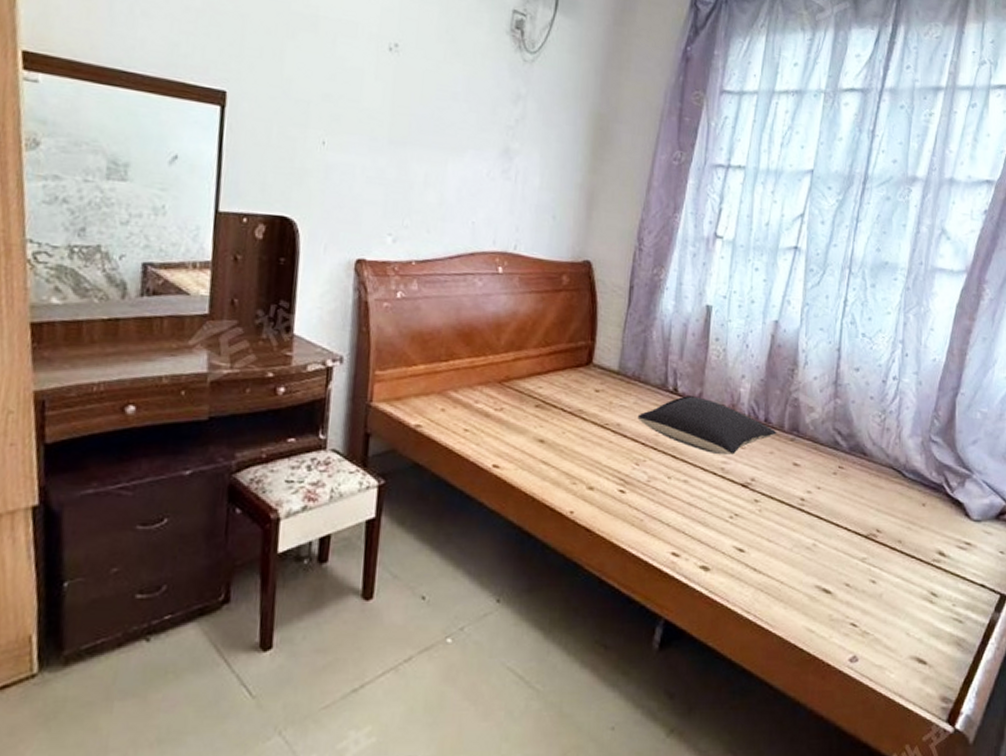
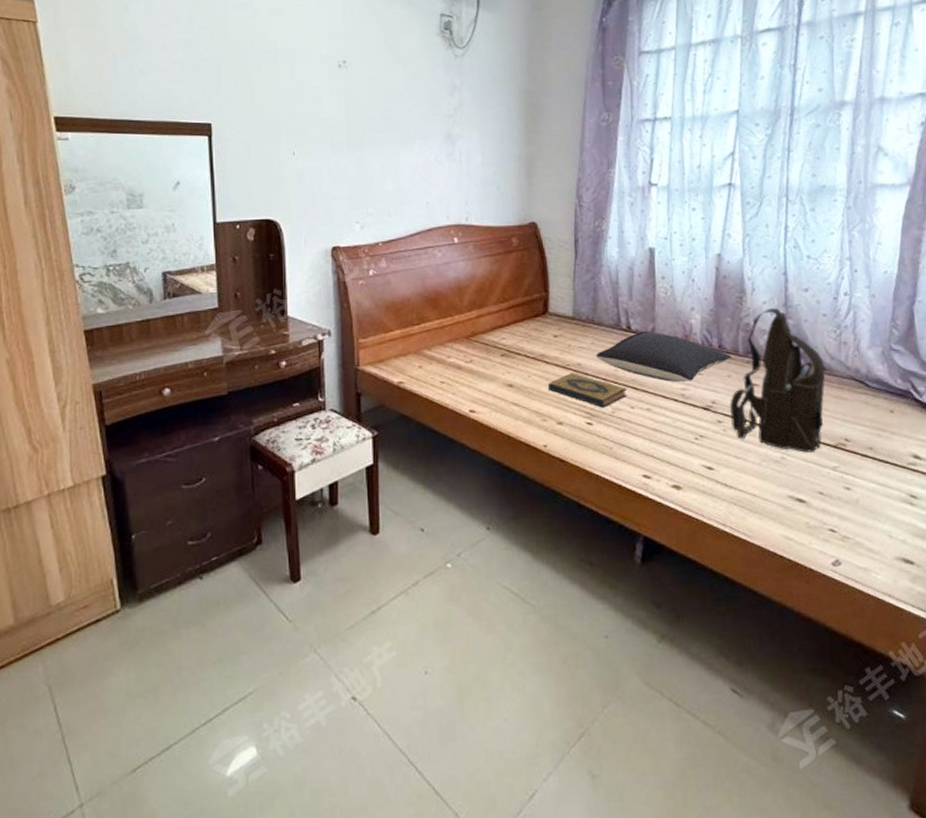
hardback book: none [582,433,666,475] -> present [547,373,627,408]
shoulder bag: none [768,385,866,541] -> present [730,308,826,453]

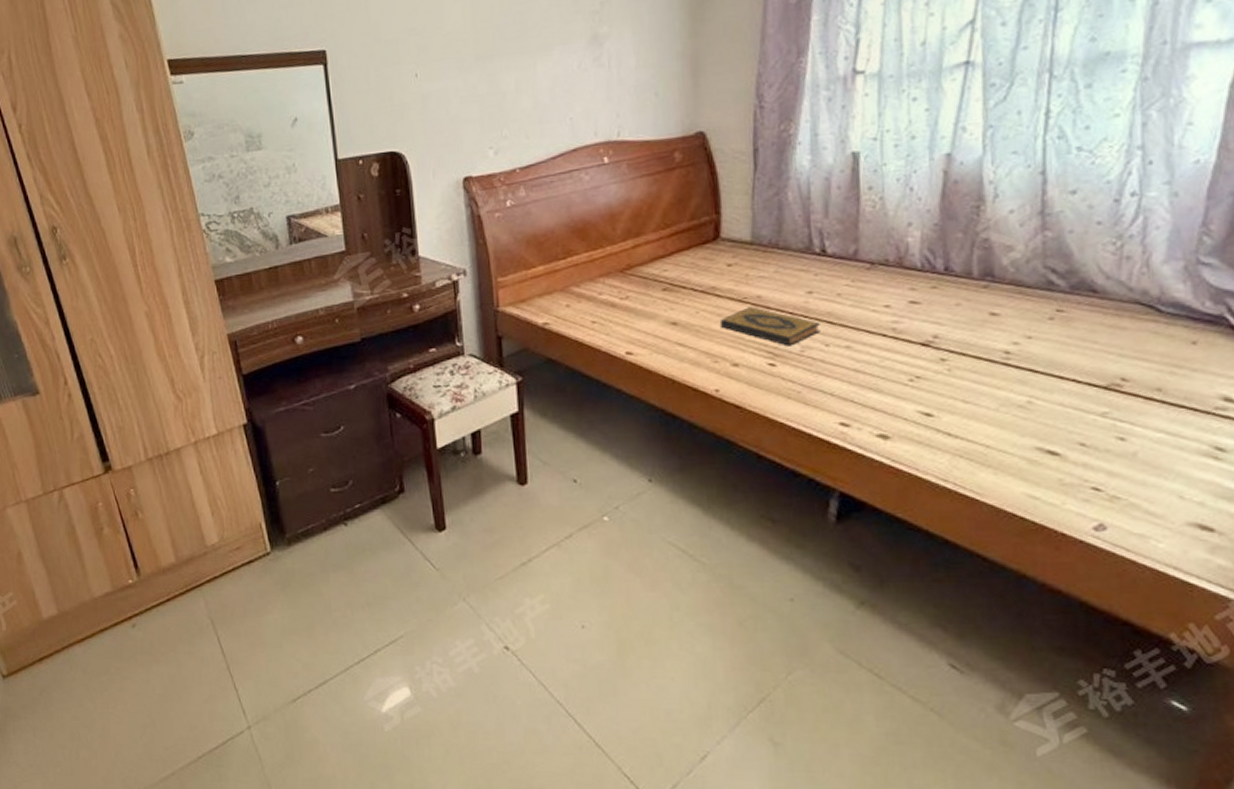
pillow: present [596,332,733,382] -> none [780,255,964,314]
shoulder bag: present [730,308,826,453] -> none [958,218,1097,396]

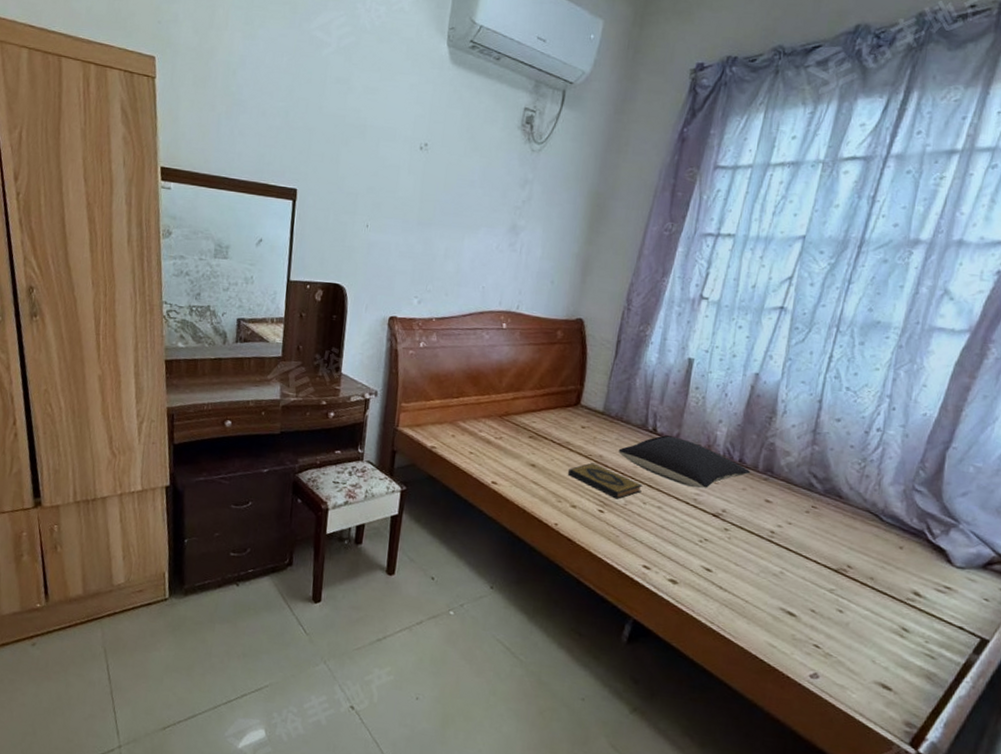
pillow: none [780,255,964,314] -> present [618,435,751,488]

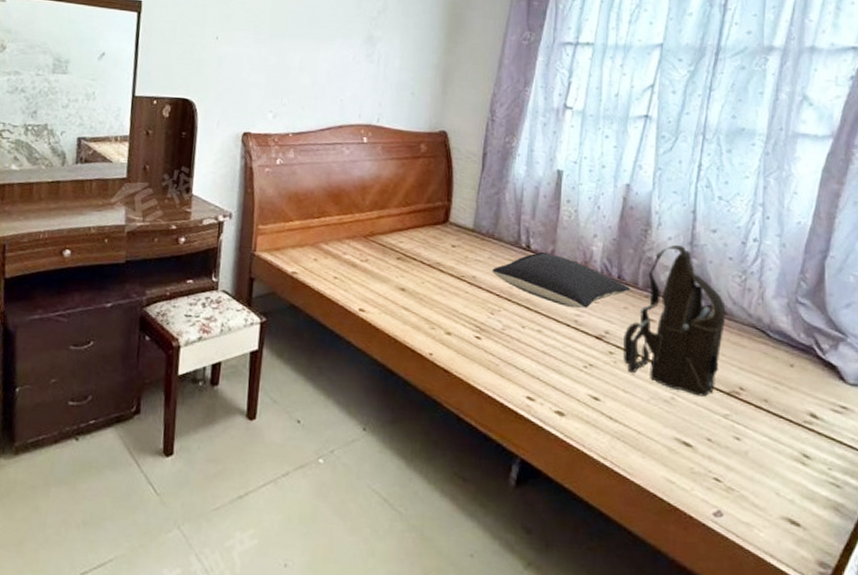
hardback book: present [567,463,642,499] -> none [440,284,520,324]
shoulder bag: none [737,432,842,573] -> present [623,245,726,397]

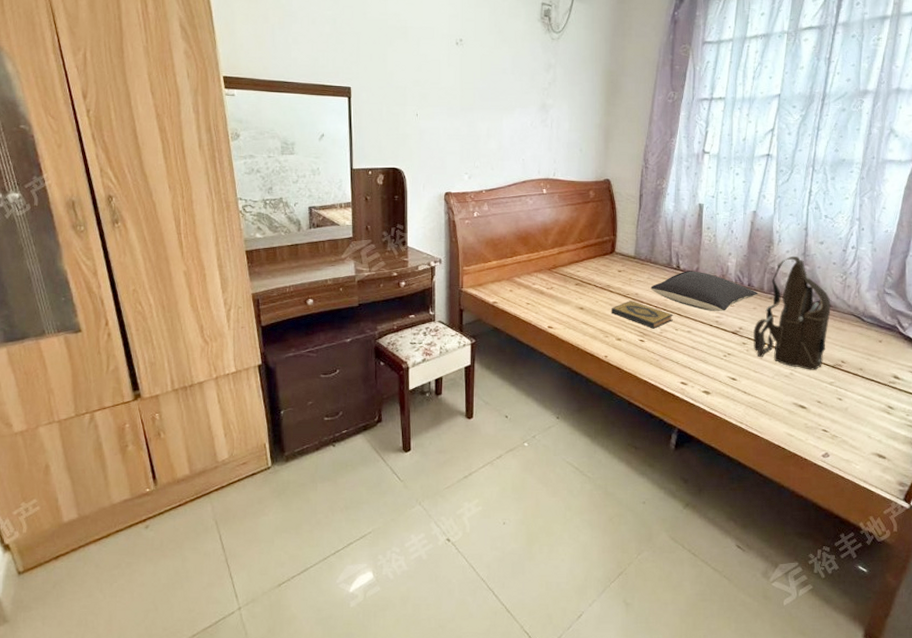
hardback book: none [440,284,520,324] -> present [611,300,673,329]

